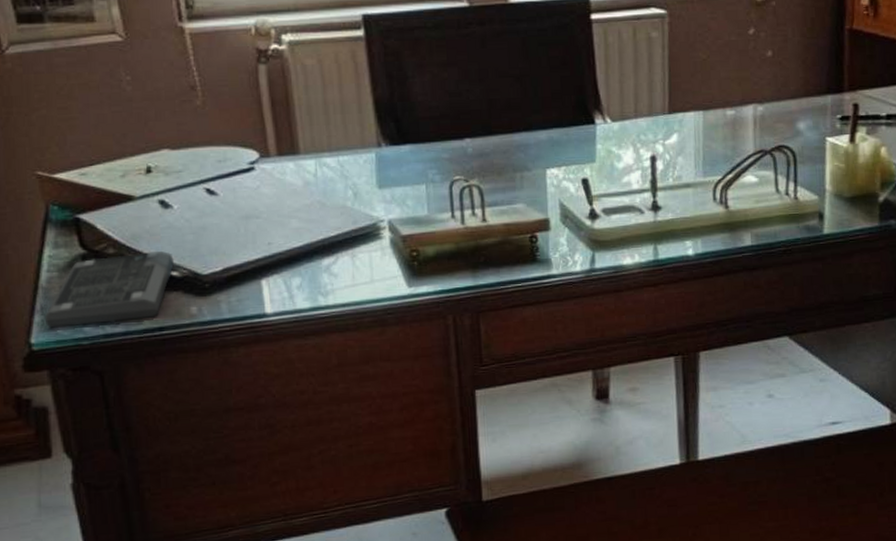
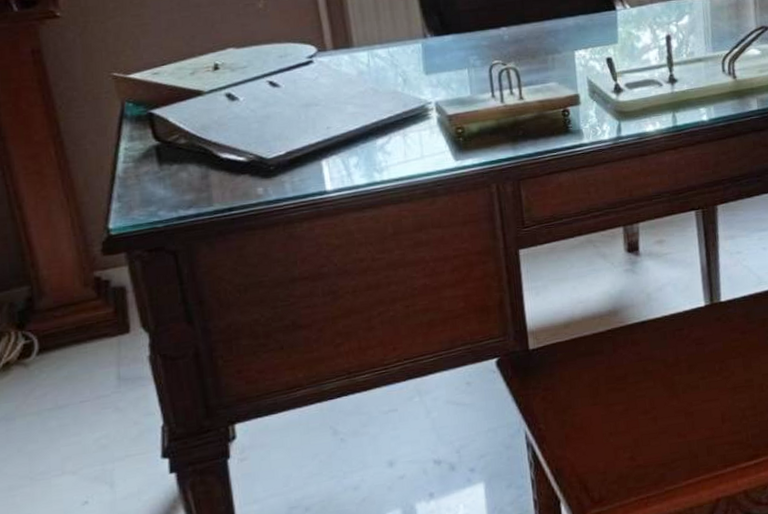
calculator: present [45,250,174,328] -> none [122,139,241,214]

